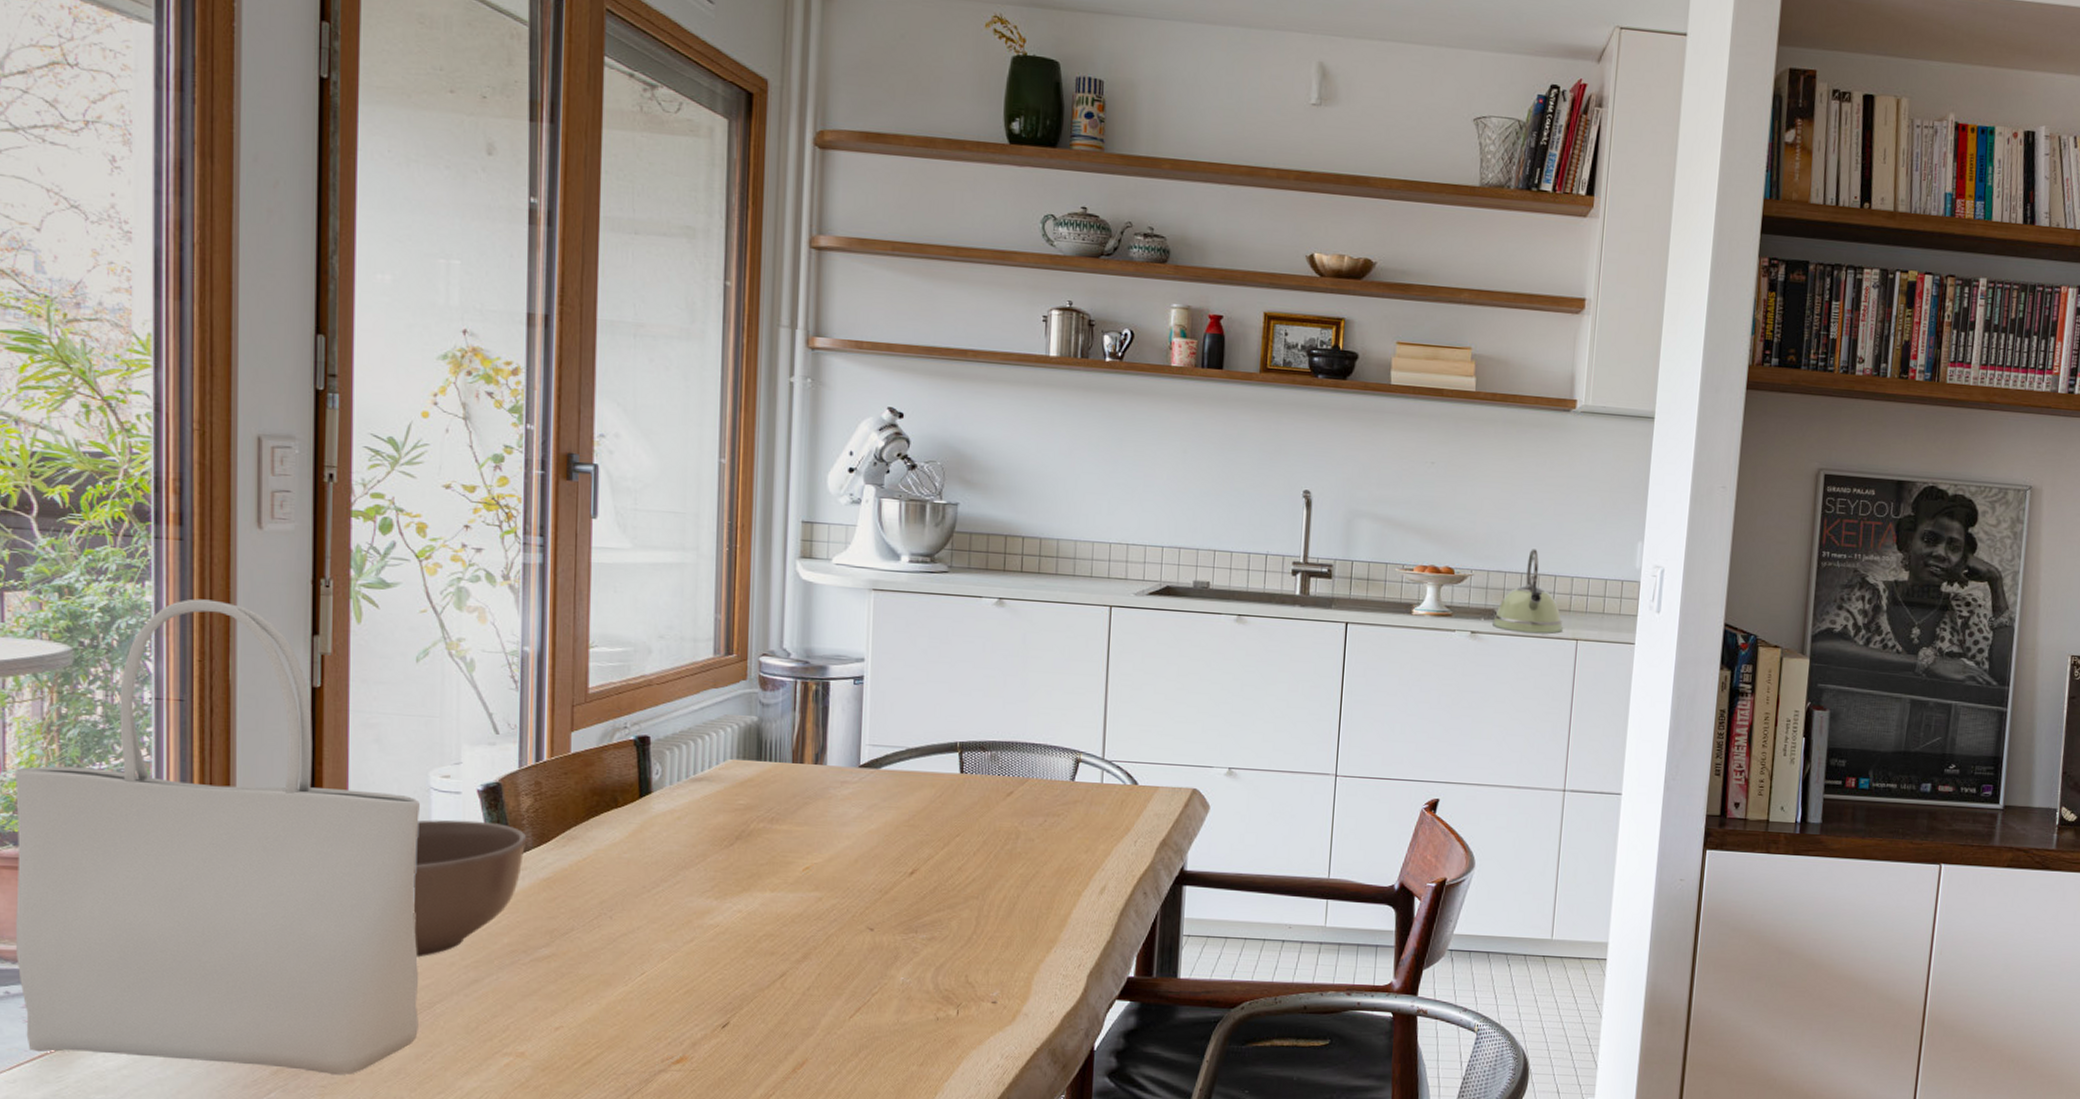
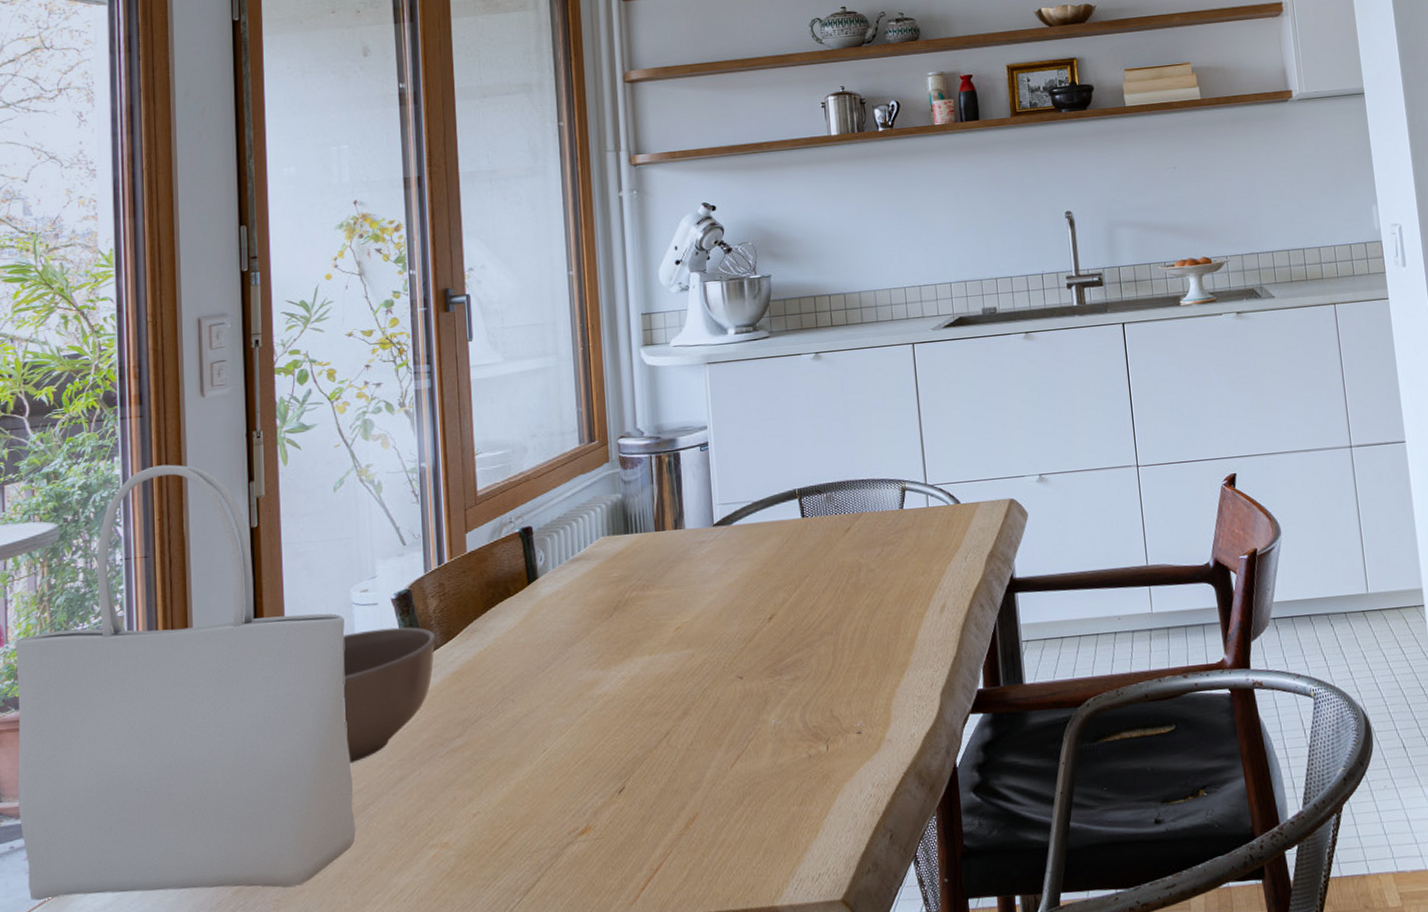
kettle: present [1491,549,1563,635] -> none [1254,228,1320,307]

